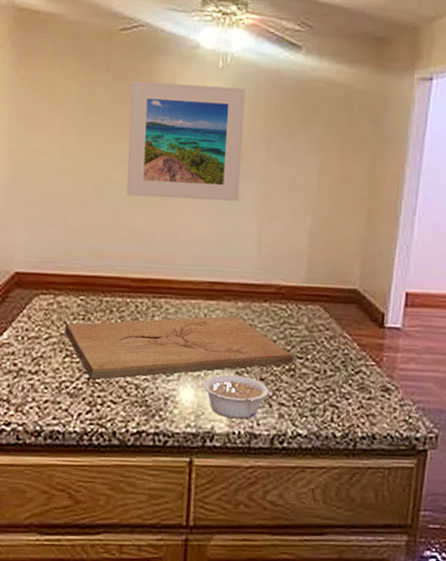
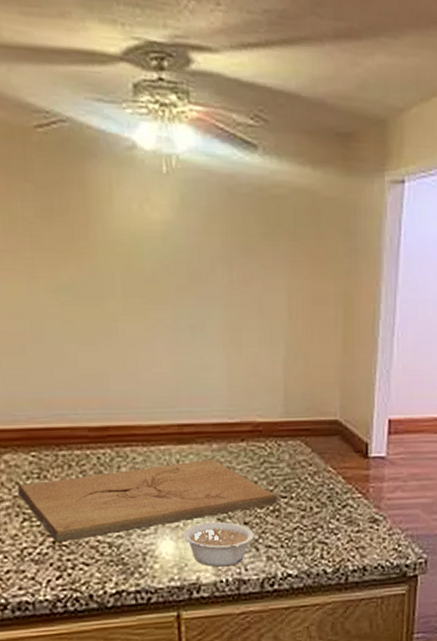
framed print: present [127,81,245,202] -> none [57,192,202,333]

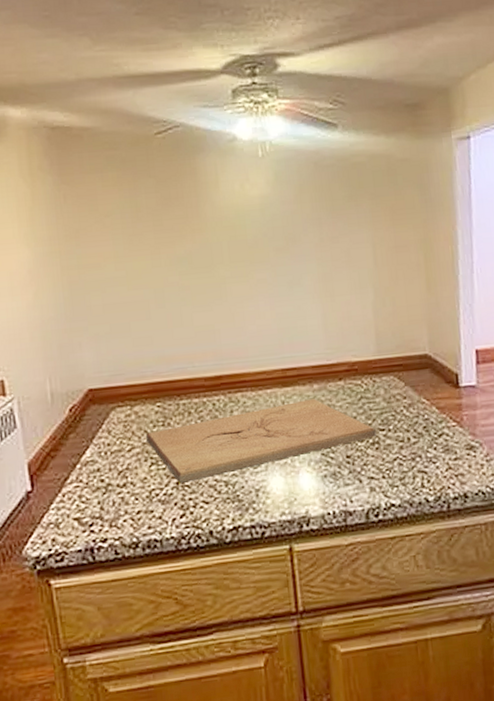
legume: present [182,521,254,567] -> none [290,456,357,500]

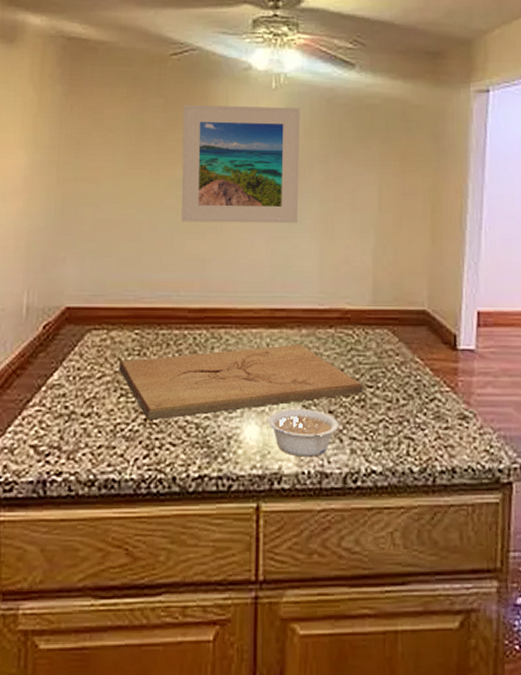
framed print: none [173,174,298,297] -> present [181,105,300,224]
legume: none [290,456,357,500] -> present [267,408,338,457]

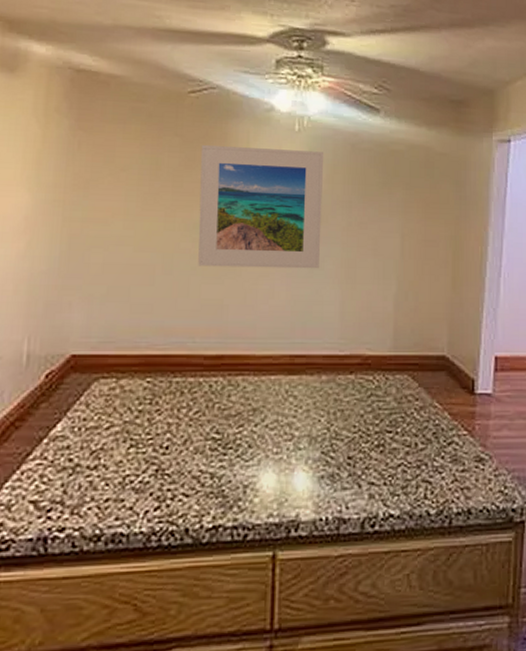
cutting board: present [119,344,364,420] -> none [129,391,383,471]
legume: present [267,408,338,457] -> none [284,455,357,504]

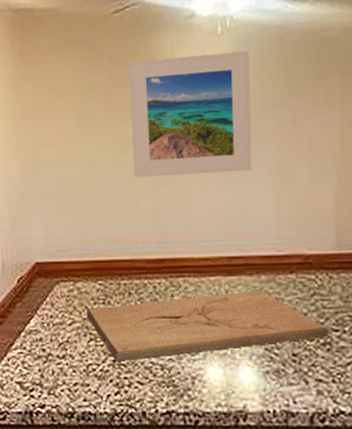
cutting board: none [129,391,383,471] -> present [87,290,330,361]

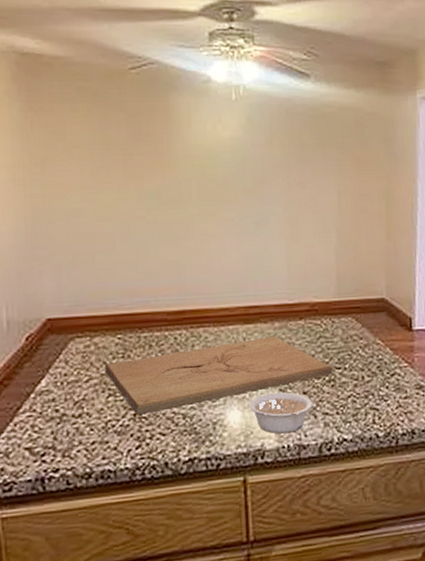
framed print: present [128,51,252,178] -> none [145,118,265,232]
legume: none [229,351,303,397] -> present [248,392,312,434]

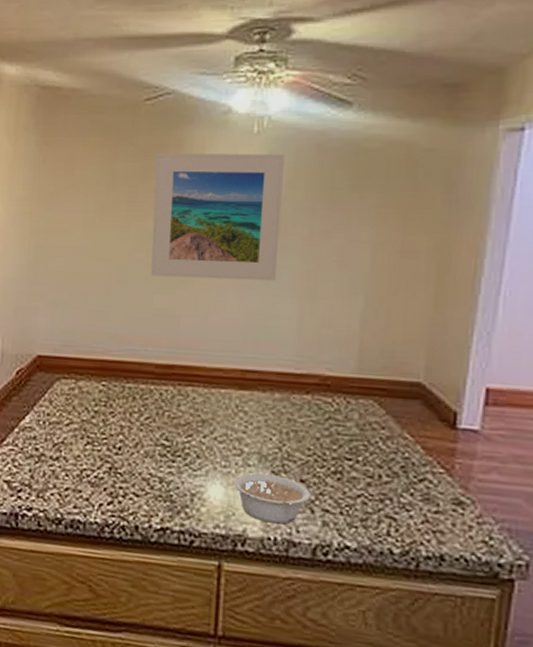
cutting board: present [105,336,334,415] -> none [86,408,342,470]
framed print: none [145,118,265,232] -> present [151,154,284,282]

